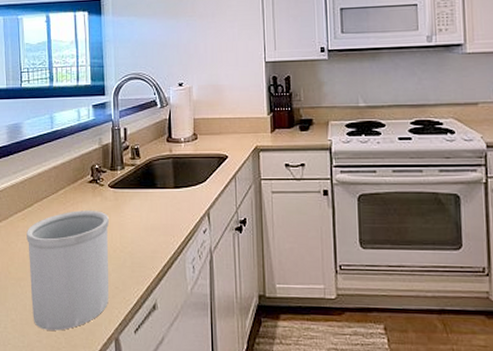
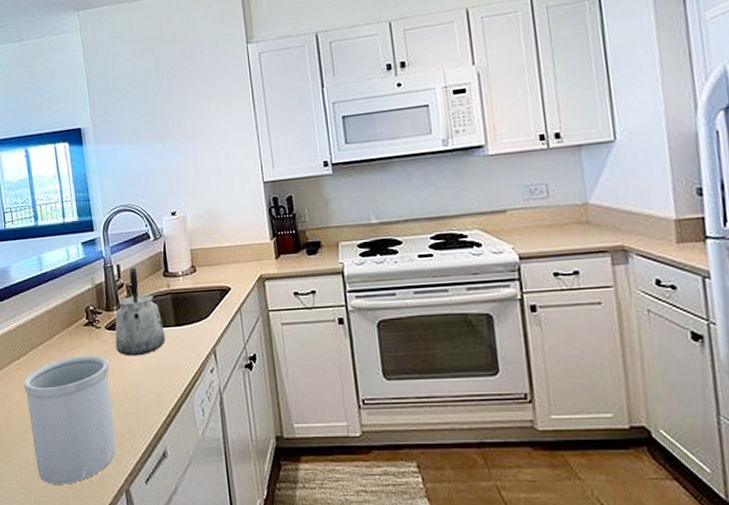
kettle: none [117,131,164,214] -> present [115,267,165,357]

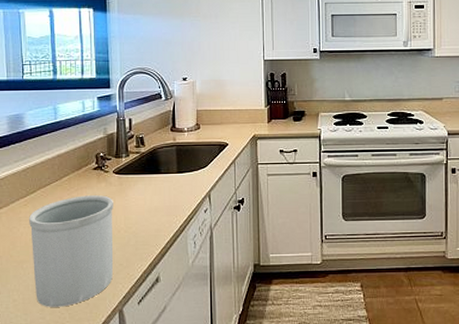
kettle: present [115,267,165,357] -> none [121,121,167,197]

